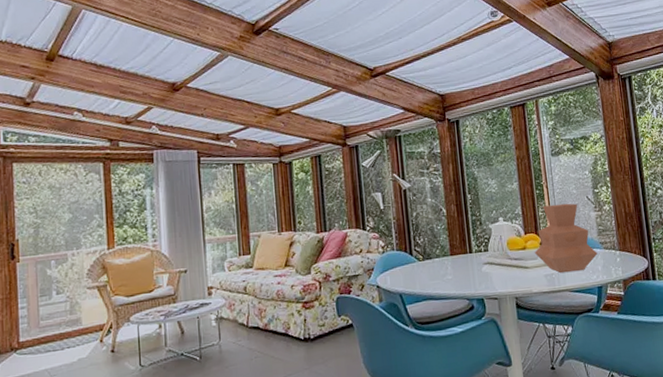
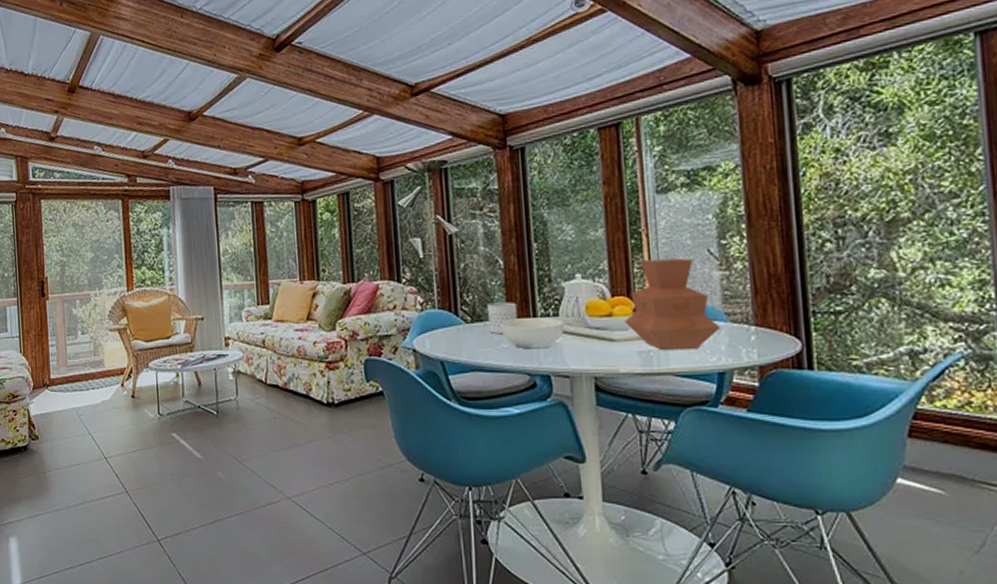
mug: none [435,242,458,269] -> present [488,302,518,335]
bowl: none [444,252,494,279] -> present [499,317,566,349]

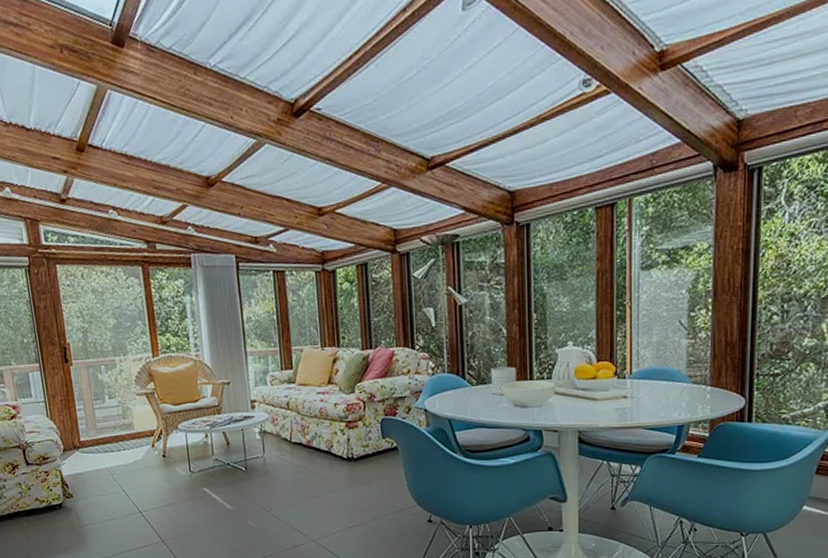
vase: present [625,258,720,350] -> none [607,328,683,407]

